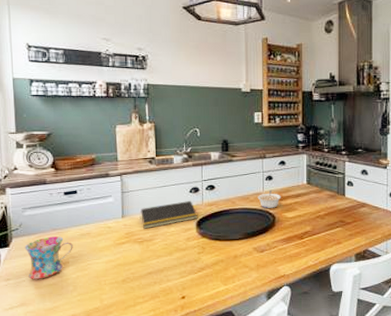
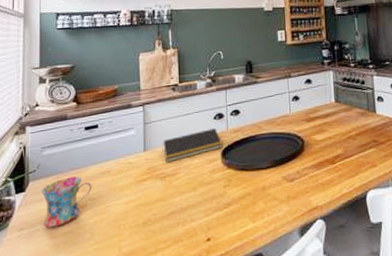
legume: present [257,189,282,208] -> none [284,110,310,132]

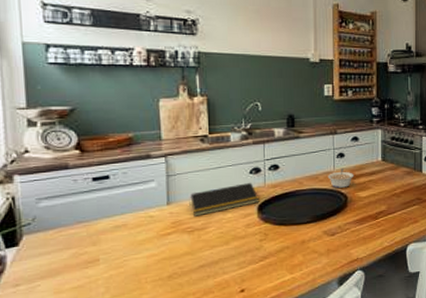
mug: present [41,176,92,228] -> none [39,230,105,283]
legume: none [284,110,310,132] -> present [327,167,355,188]

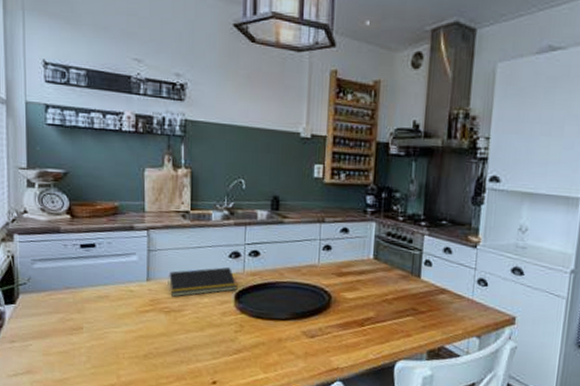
legume: present [327,167,355,188] -> none [311,262,341,285]

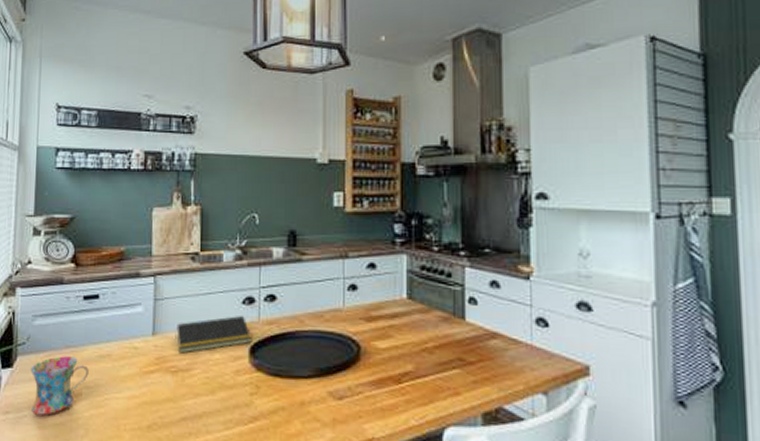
mug: none [33,295,88,345] -> present [30,356,89,416]

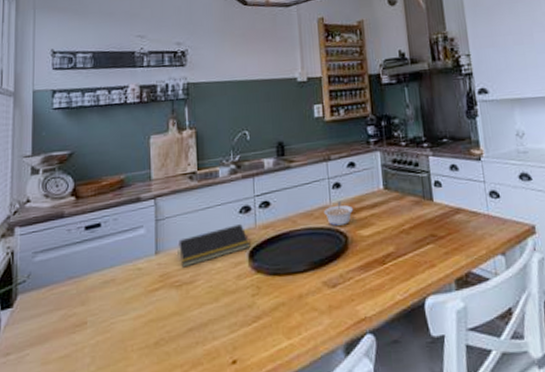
mug: present [30,356,89,416] -> none [32,287,93,351]
legume: none [335,304,370,333] -> present [323,200,354,226]

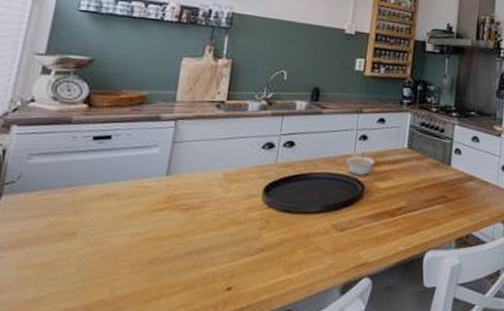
notepad: present [177,224,251,268] -> none [190,159,268,192]

